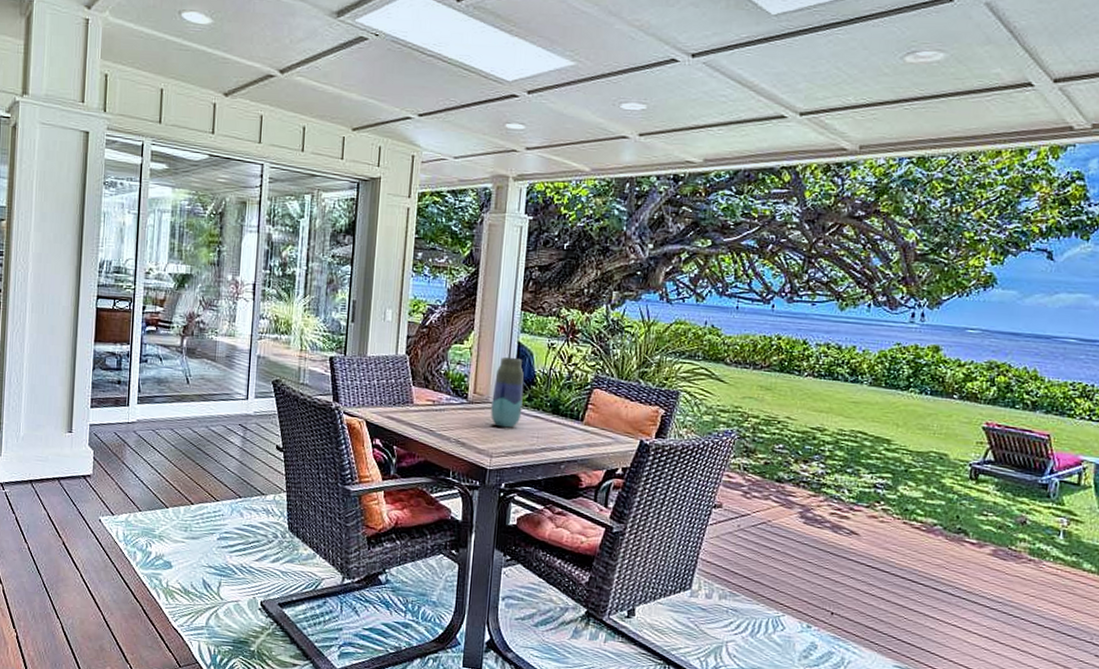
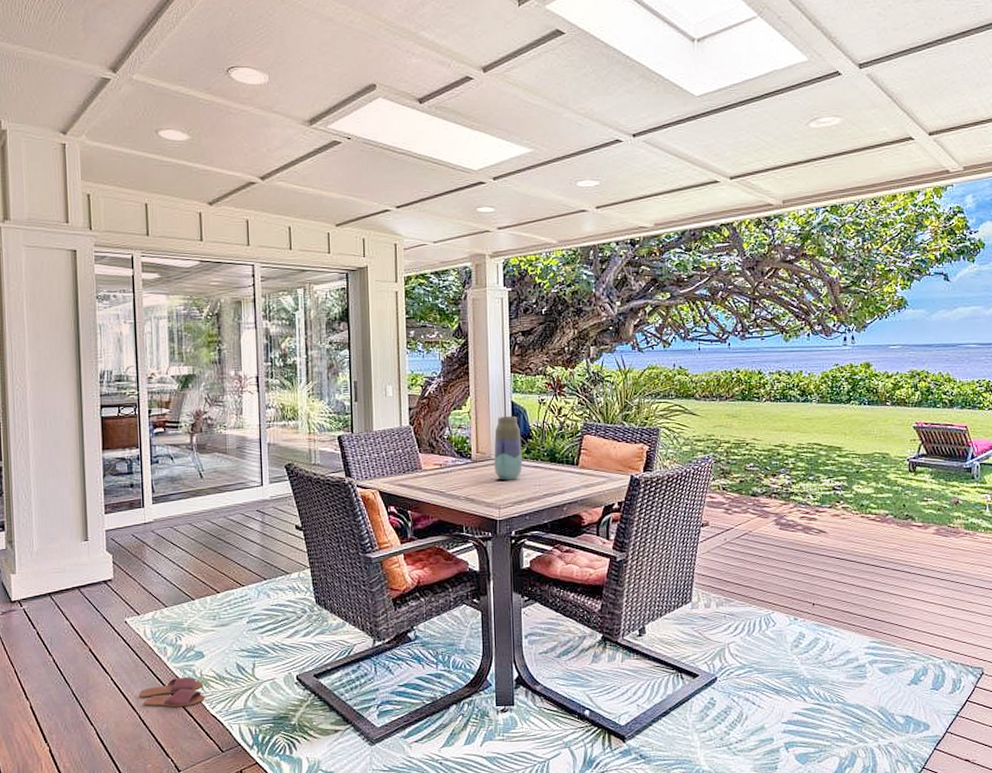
slippers: none [106,584,169,615] -> present [139,676,205,707]

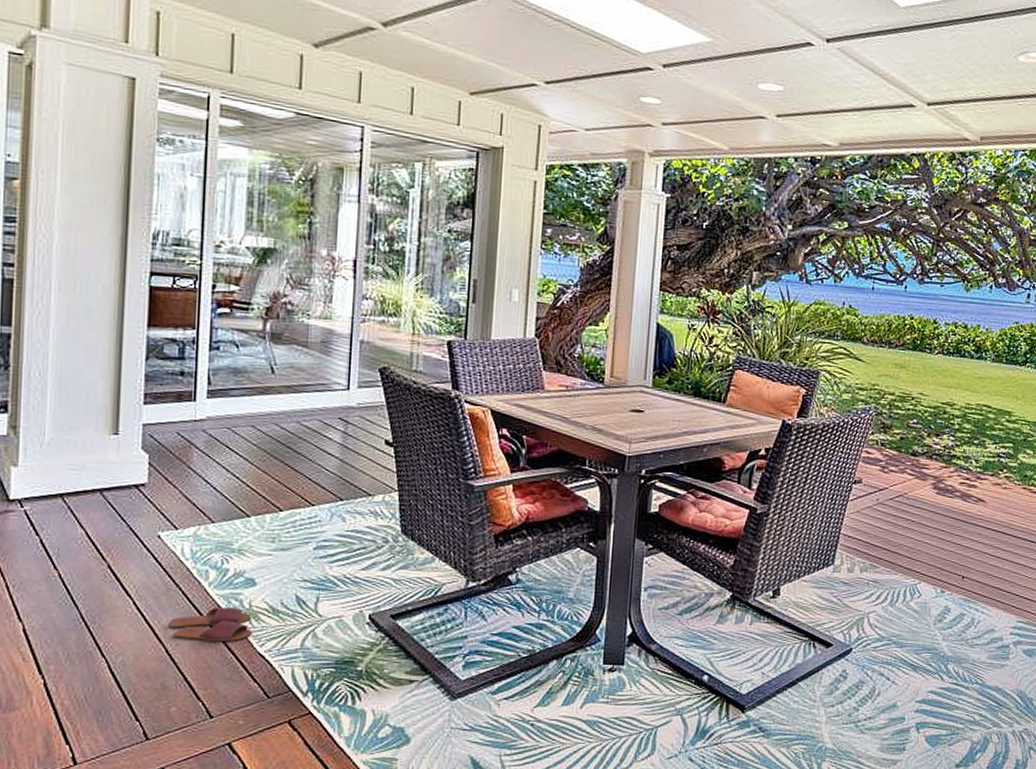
vase: present [494,415,523,480] -> none [629,338,664,412]

